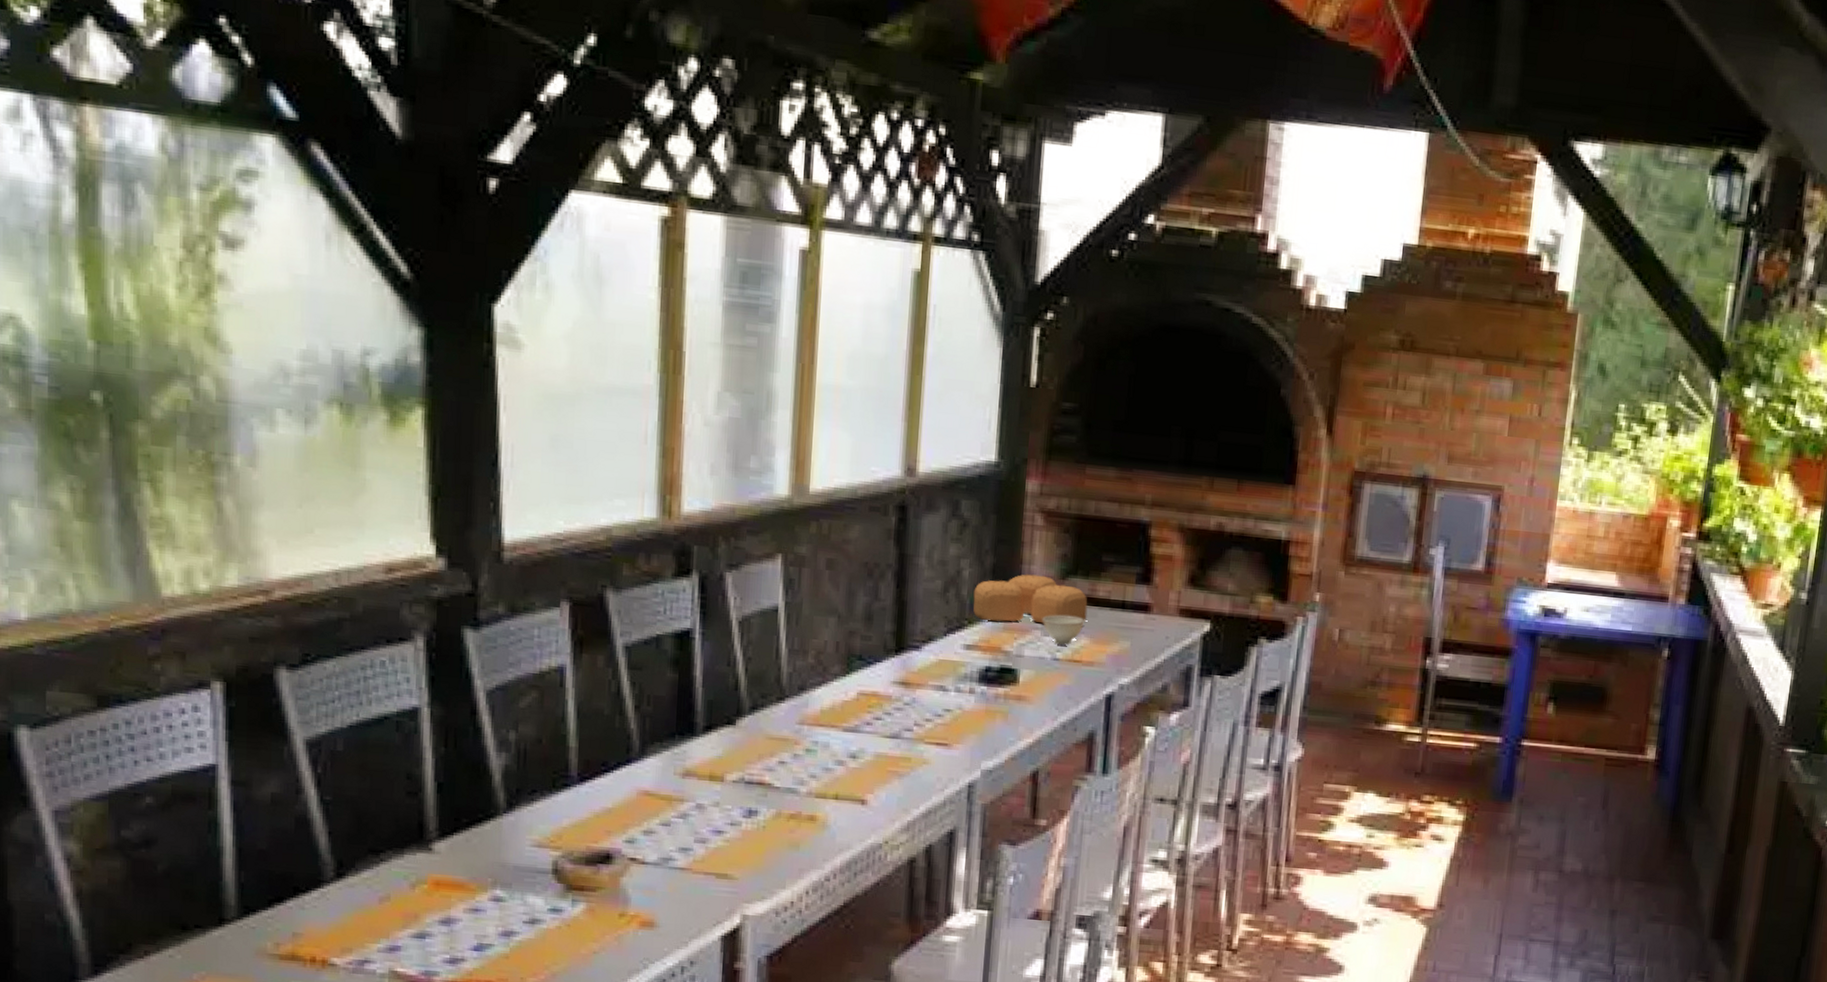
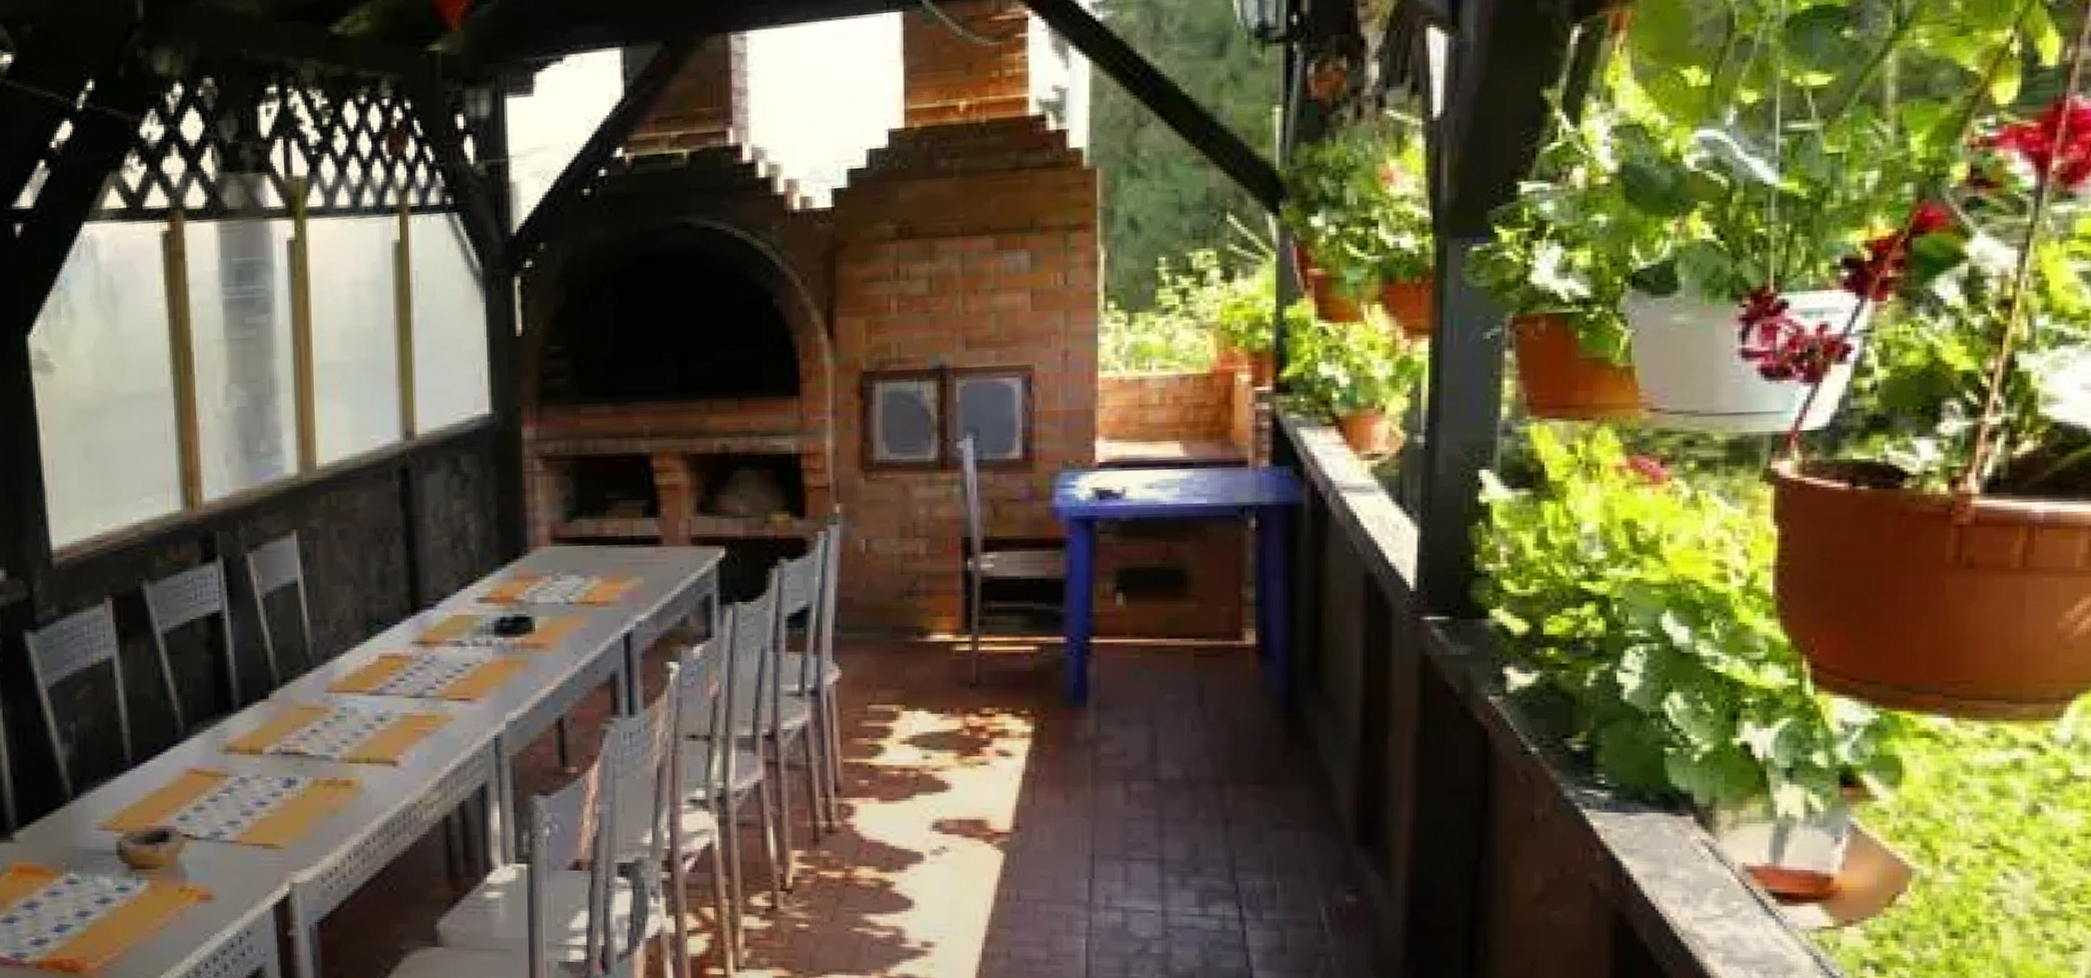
bread: present [973,574,1088,624] -> none [481,520,596,573]
bowl: present [1042,615,1084,645] -> none [551,557,594,588]

